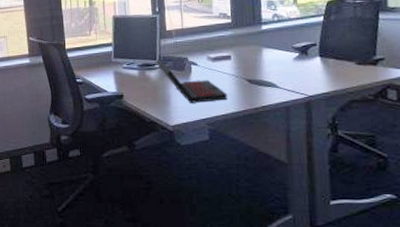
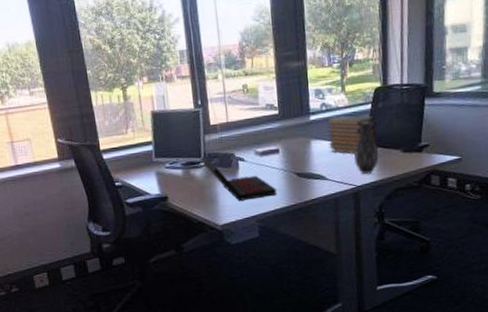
book stack: none [279,26,331,64] -> present [327,115,378,154]
vase: none [306,32,332,85] -> present [354,121,379,175]

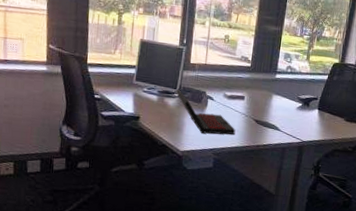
book stack: present [327,115,378,154] -> none [286,80,329,114]
vase: present [354,121,379,175] -> none [305,88,326,134]

